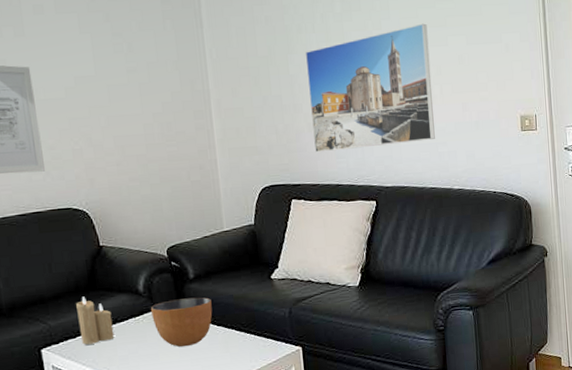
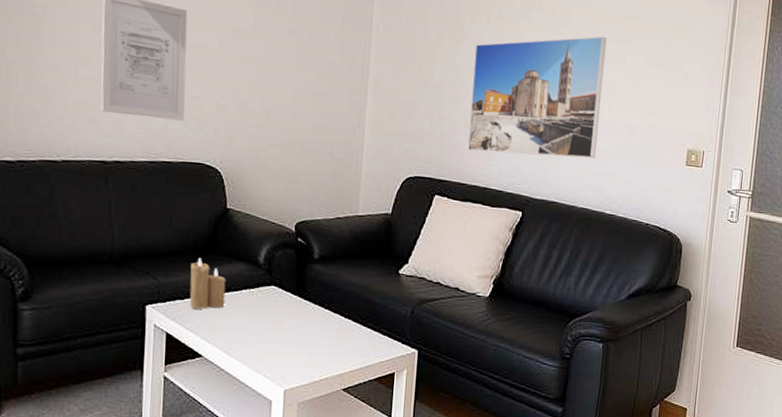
bowl: present [151,297,213,347] -> none [267,277,332,329]

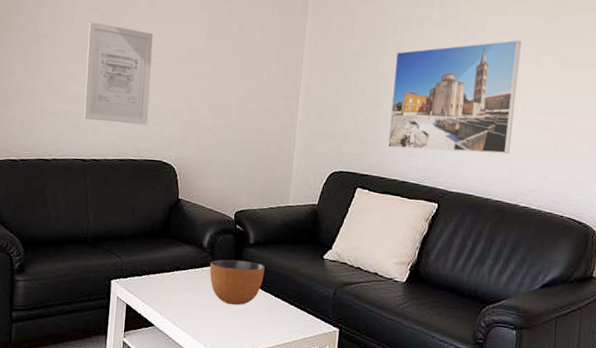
candle: present [189,258,226,309] -> none [146,241,176,285]
bowl: none [267,277,332,329] -> present [210,260,265,306]

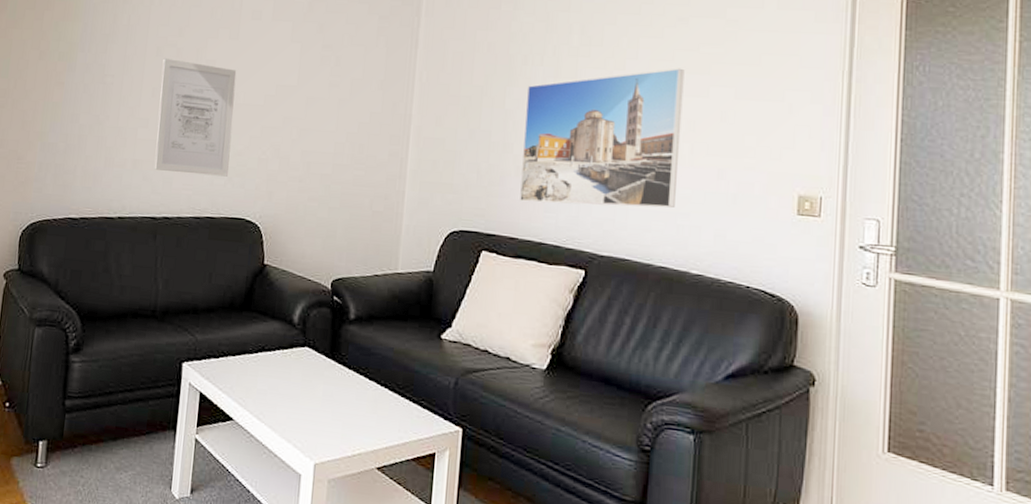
bowl: present [210,260,265,306] -> none [301,339,368,396]

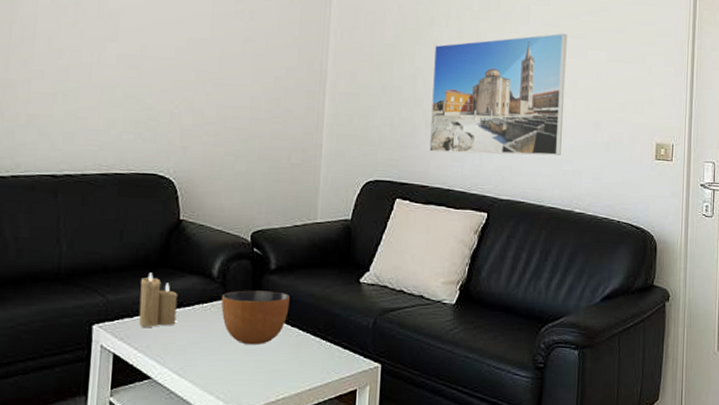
wall art: present [154,58,237,177] -> none [52,6,144,132]
candle: none [224,315,260,369] -> present [139,272,178,327]
bowl: none [301,339,368,396] -> present [221,290,290,345]

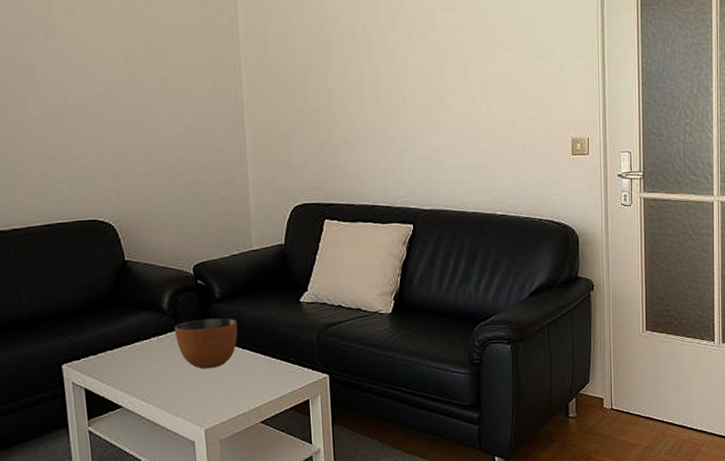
candle: present [139,272,178,327] -> none [99,312,137,362]
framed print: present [429,33,568,156] -> none [344,36,479,171]

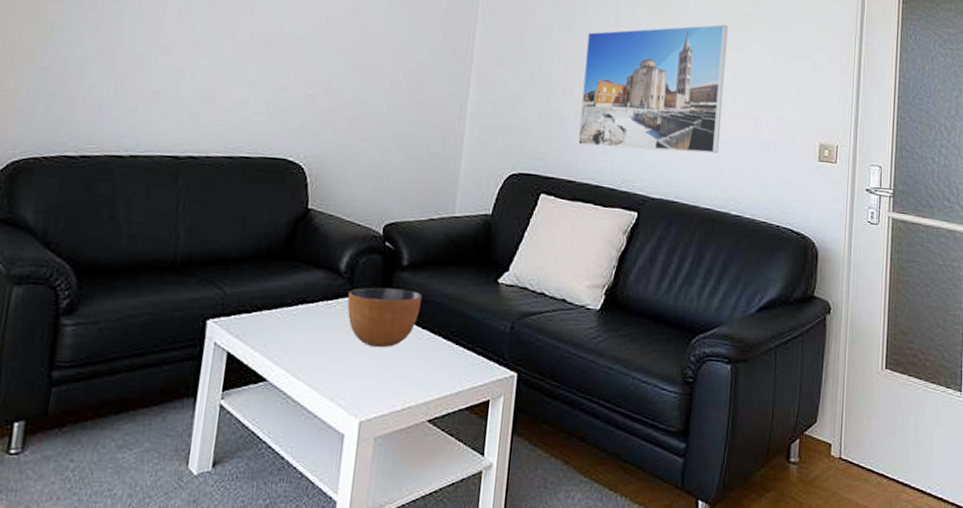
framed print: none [344,36,479,171] -> present [578,24,728,154]

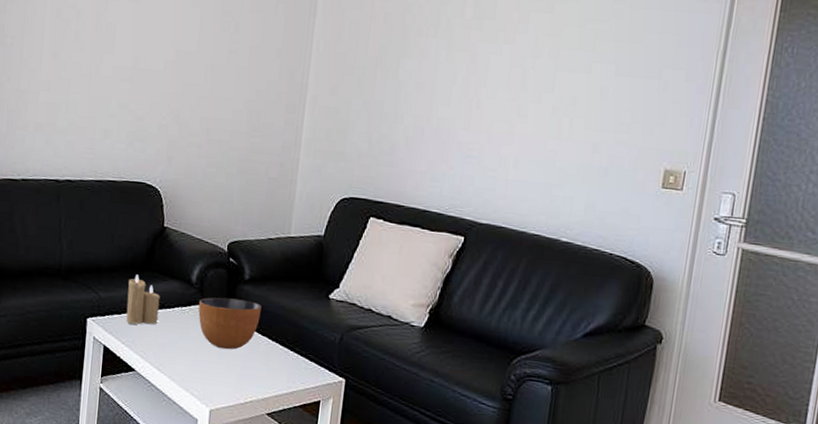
candle: none [257,264,301,324] -> present [126,274,160,325]
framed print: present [578,24,728,154] -> none [408,43,571,180]

